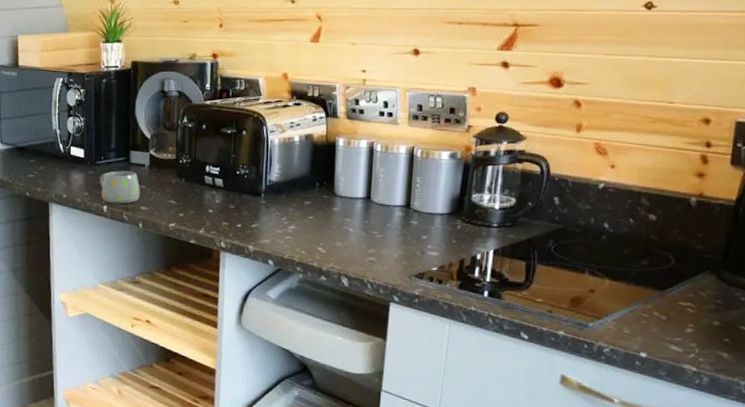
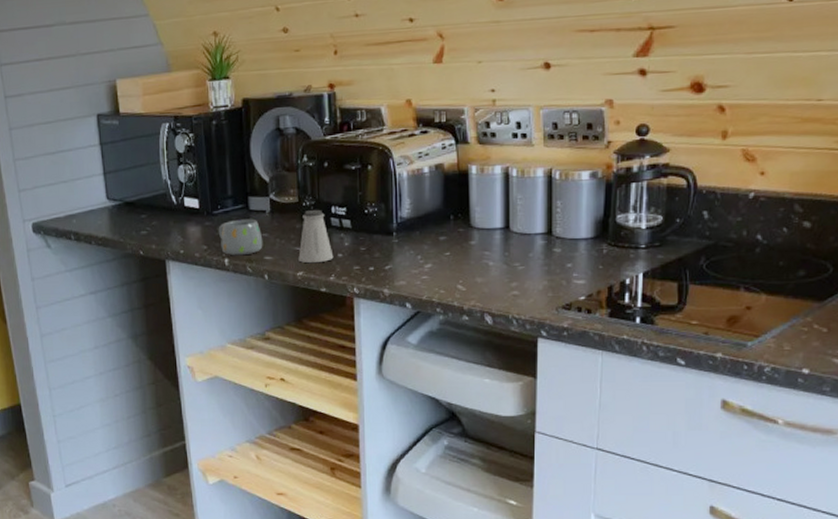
saltshaker: none [172,167,205,216] -> present [298,209,334,263]

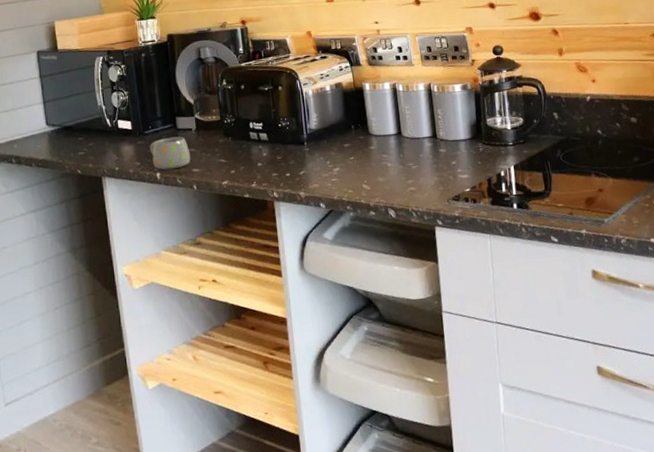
saltshaker: present [298,209,334,263] -> none [223,125,254,173]

